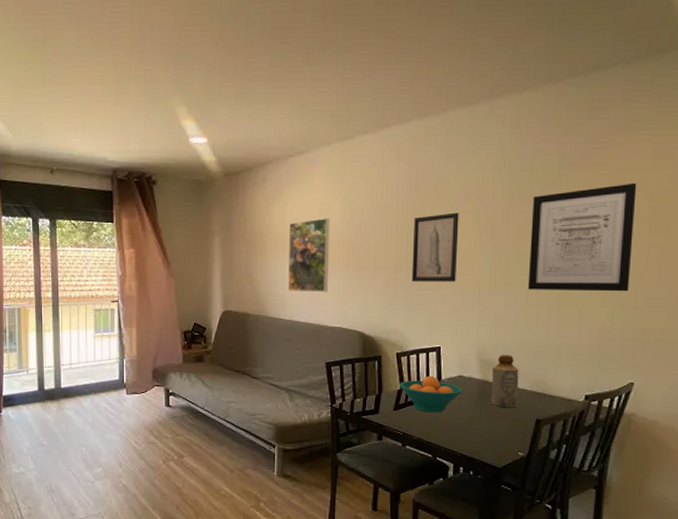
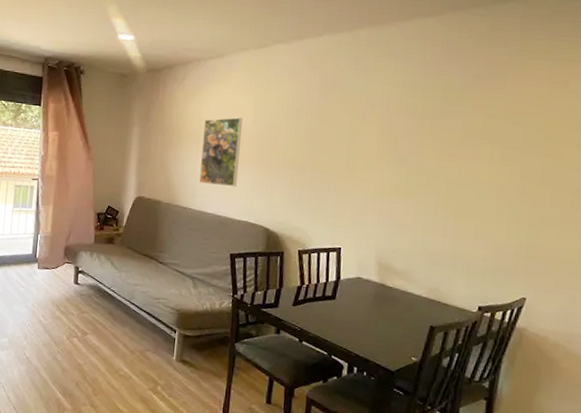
fruit bowl: present [400,375,463,413] -> none [300,274,361,312]
wall art: present [411,212,459,282] -> none [316,122,365,187]
bottle: present [491,354,519,408] -> none [387,259,415,313]
wall art: present [527,182,637,292] -> none [426,107,533,210]

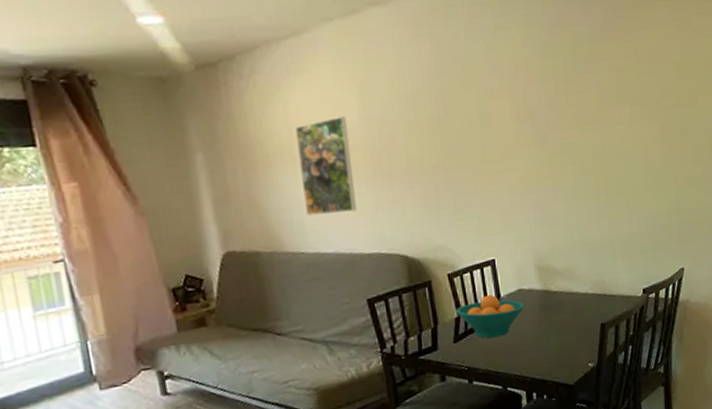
fruit bowl: none [300,274,361,312] -> present [456,294,525,338]

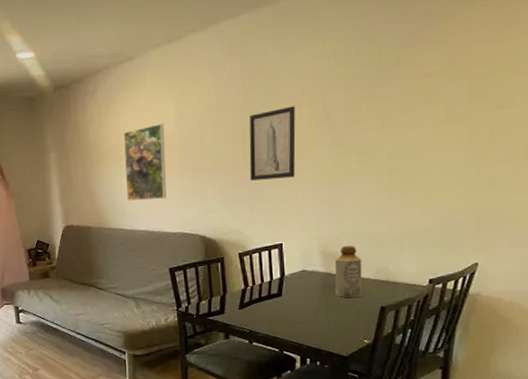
wall art: none [446,98,501,186] -> present [249,106,296,181]
fruit bowl: present [456,294,525,338] -> none [243,272,307,309]
bottle: none [551,256,581,318] -> present [335,245,362,298]

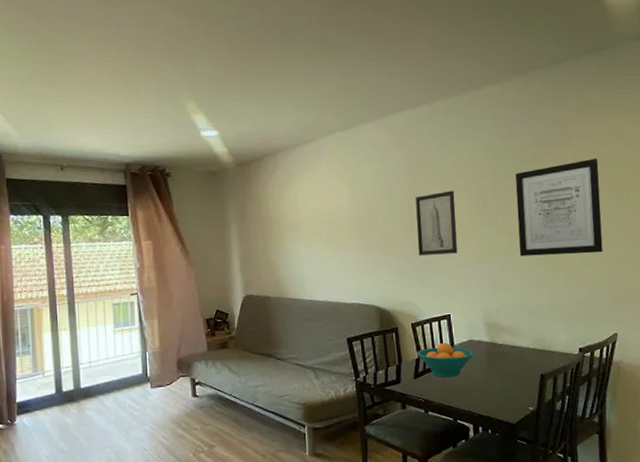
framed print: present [124,123,167,201] -> none [302,201,343,272]
fruit bowl: none [243,272,307,309] -> present [417,342,474,378]
bottle: present [335,245,362,298] -> none [498,316,523,367]
wall art: none [368,57,479,179] -> present [515,158,603,257]

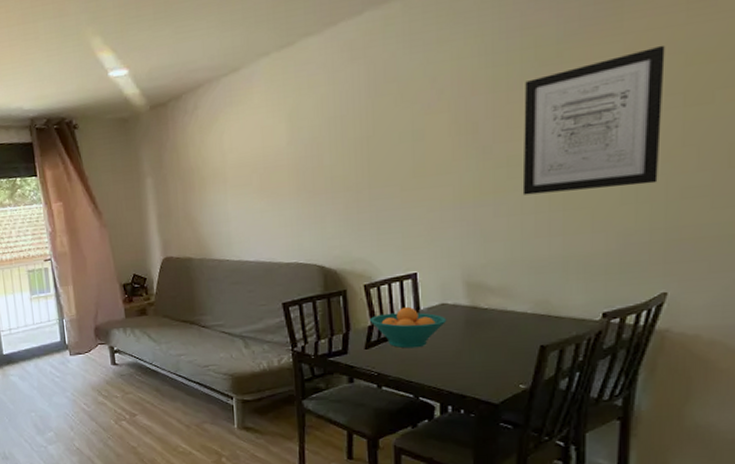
wall art: present [415,190,458,256] -> none [375,113,432,202]

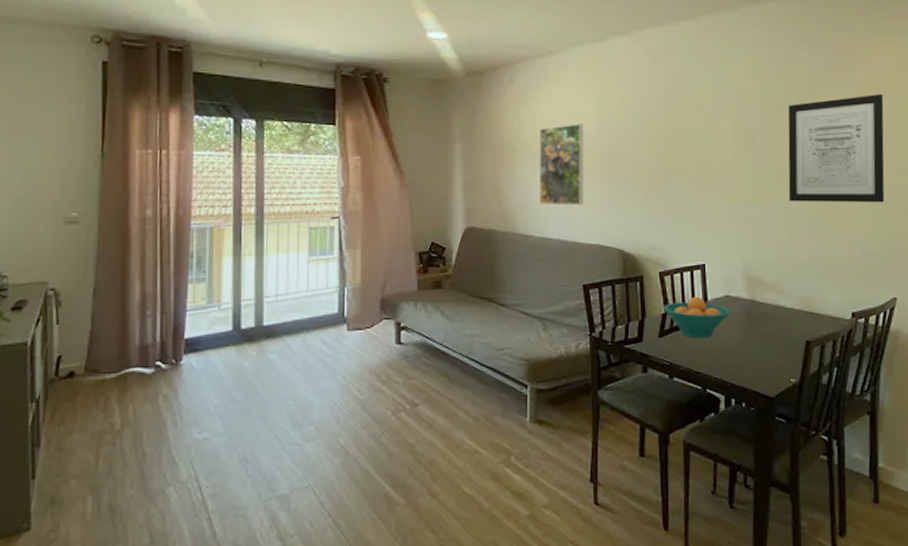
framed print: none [229,140,279,229] -> present [539,124,584,206]

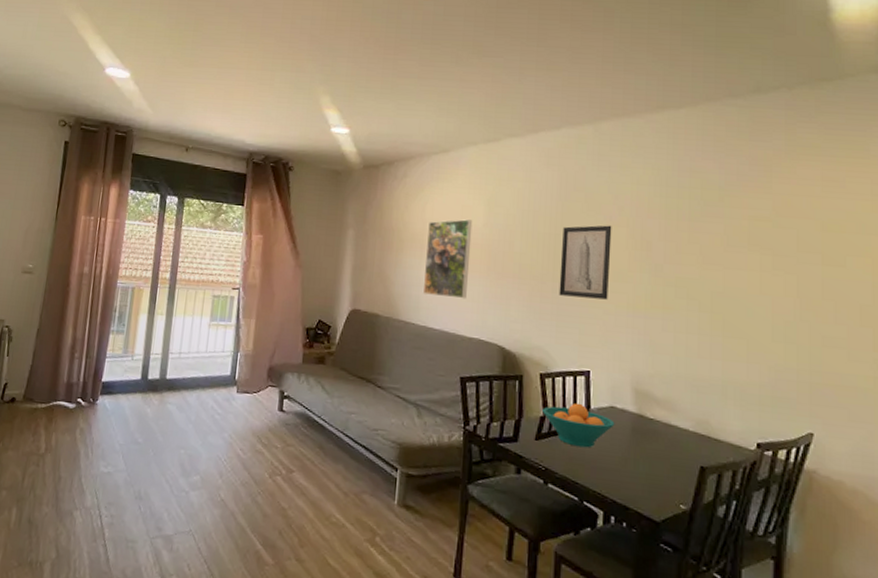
wall art: none [671,120,718,193] -> present [559,225,612,300]
wall art: present [788,93,885,203] -> none [688,209,806,328]

